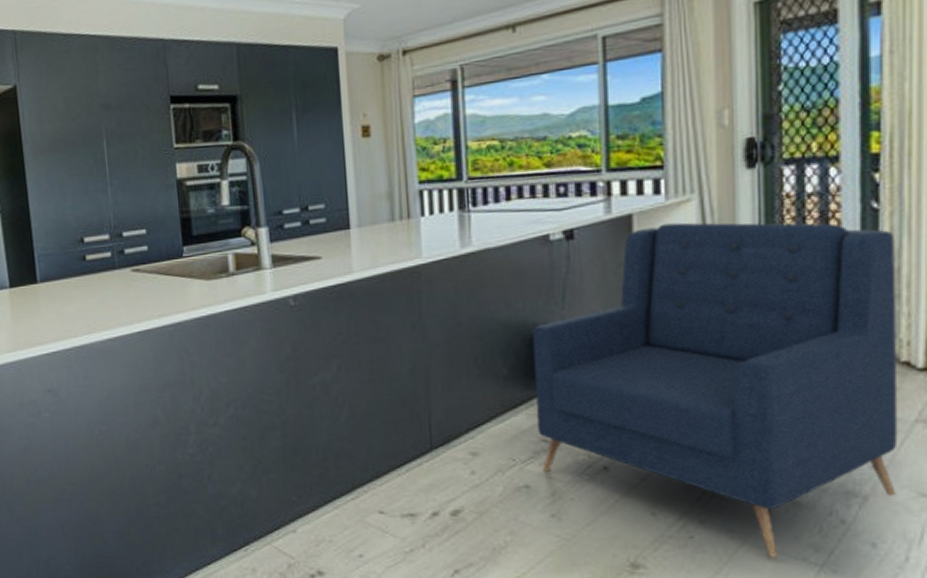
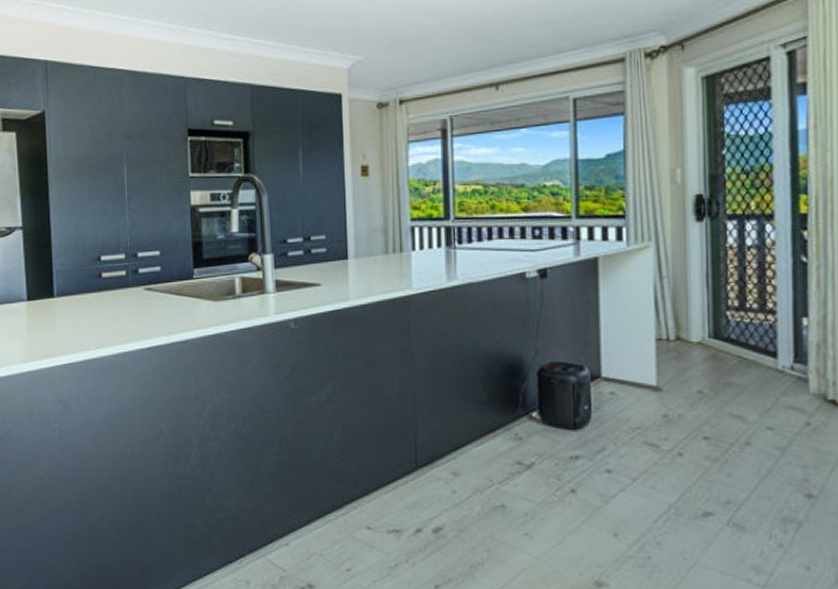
armchair: present [532,222,898,558] -> none [509,267,827,578]

